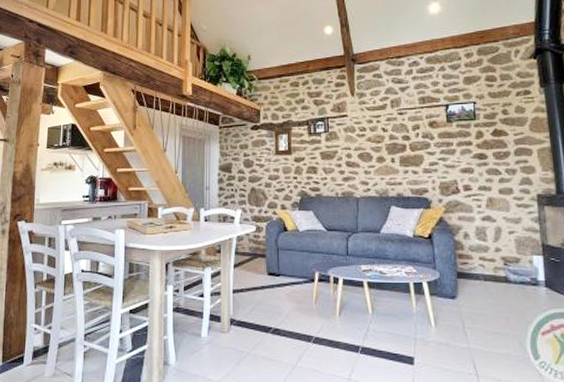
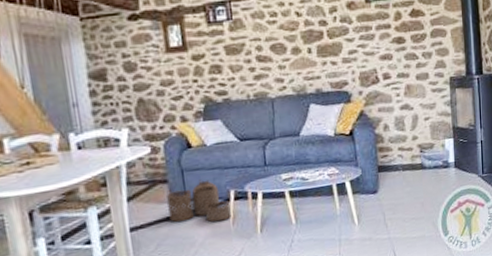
woven basket: none [264,259,314,298] -> present [166,179,231,222]

